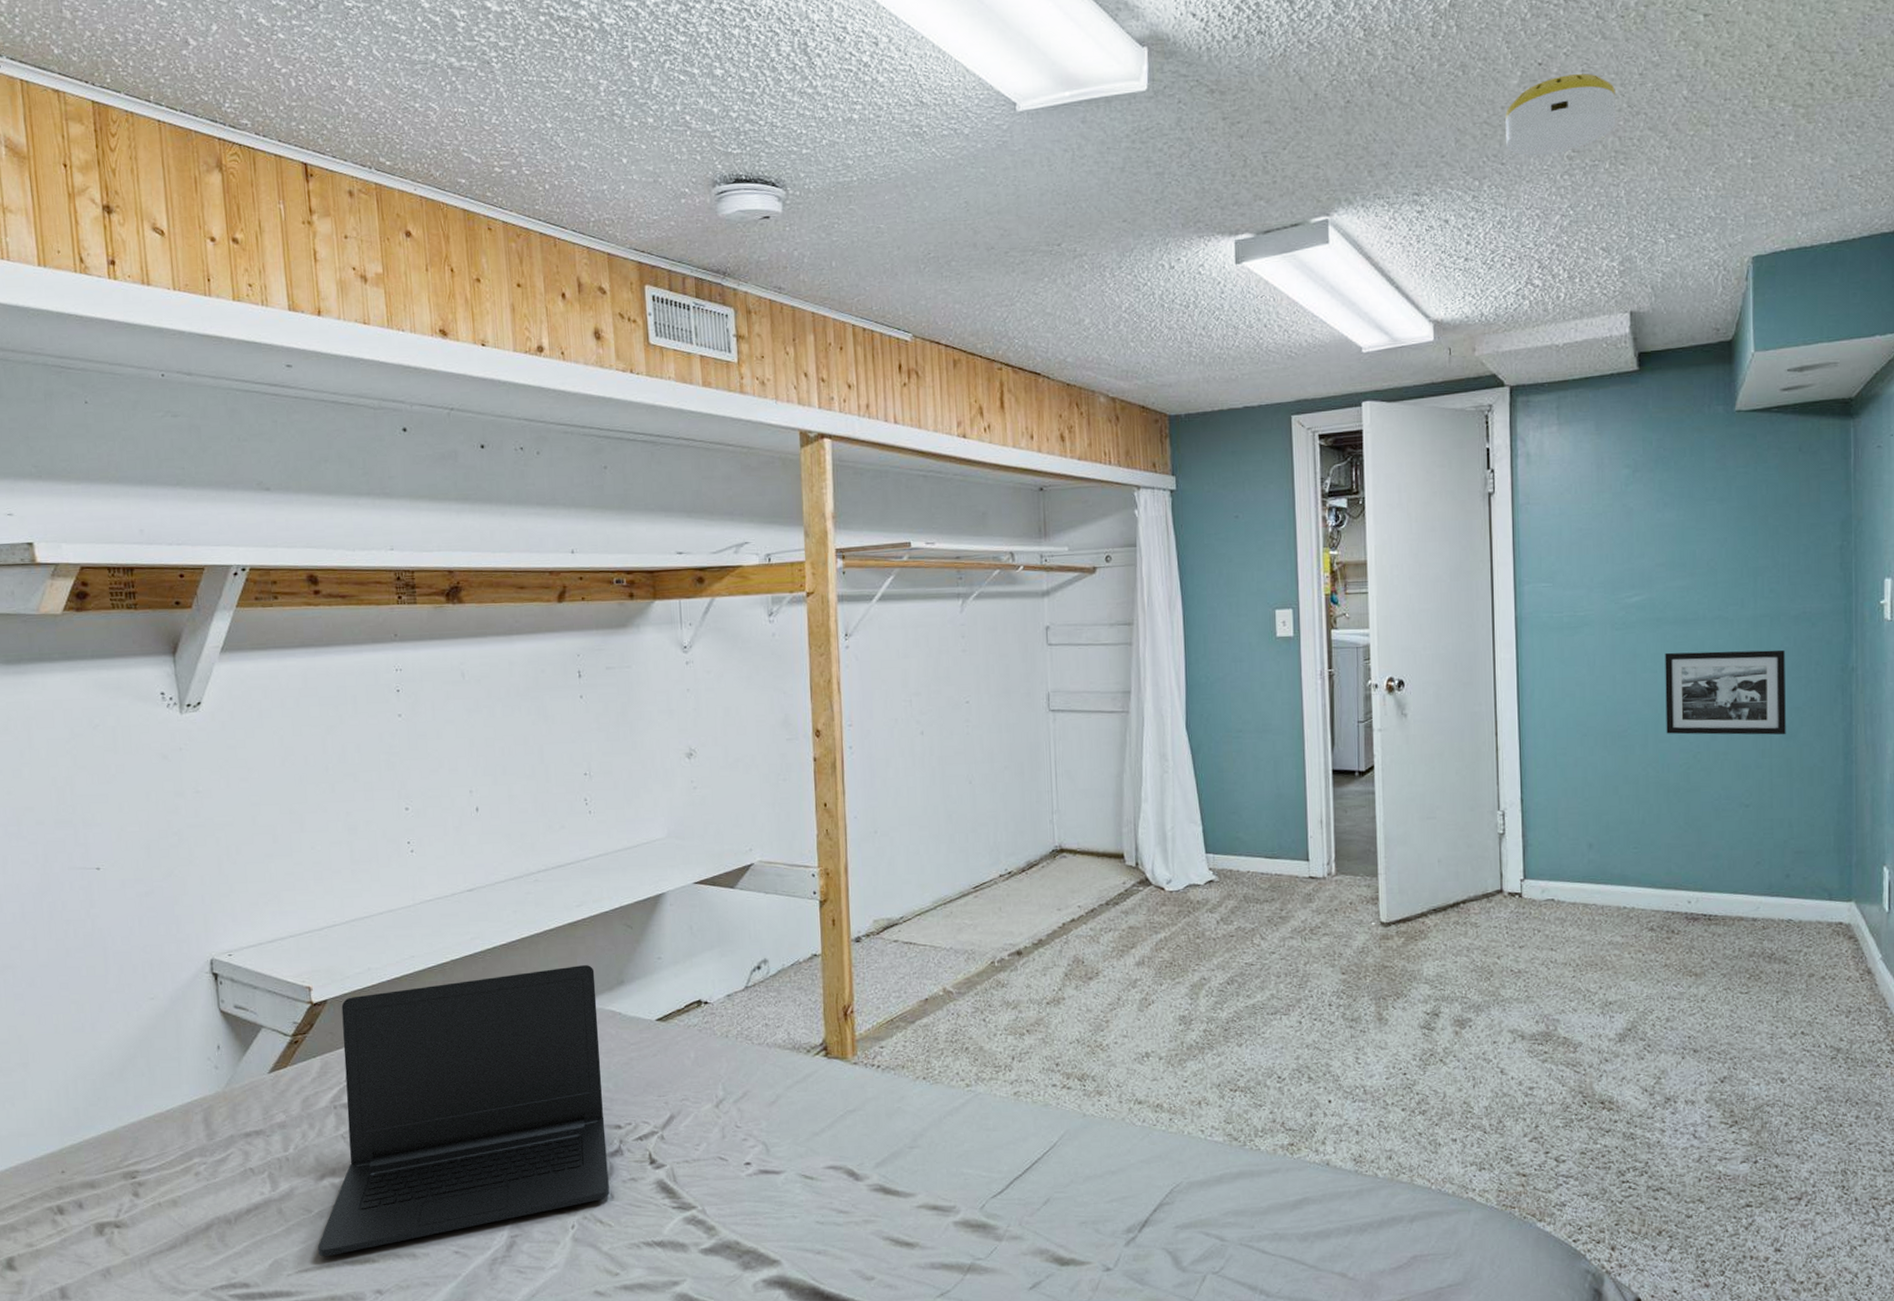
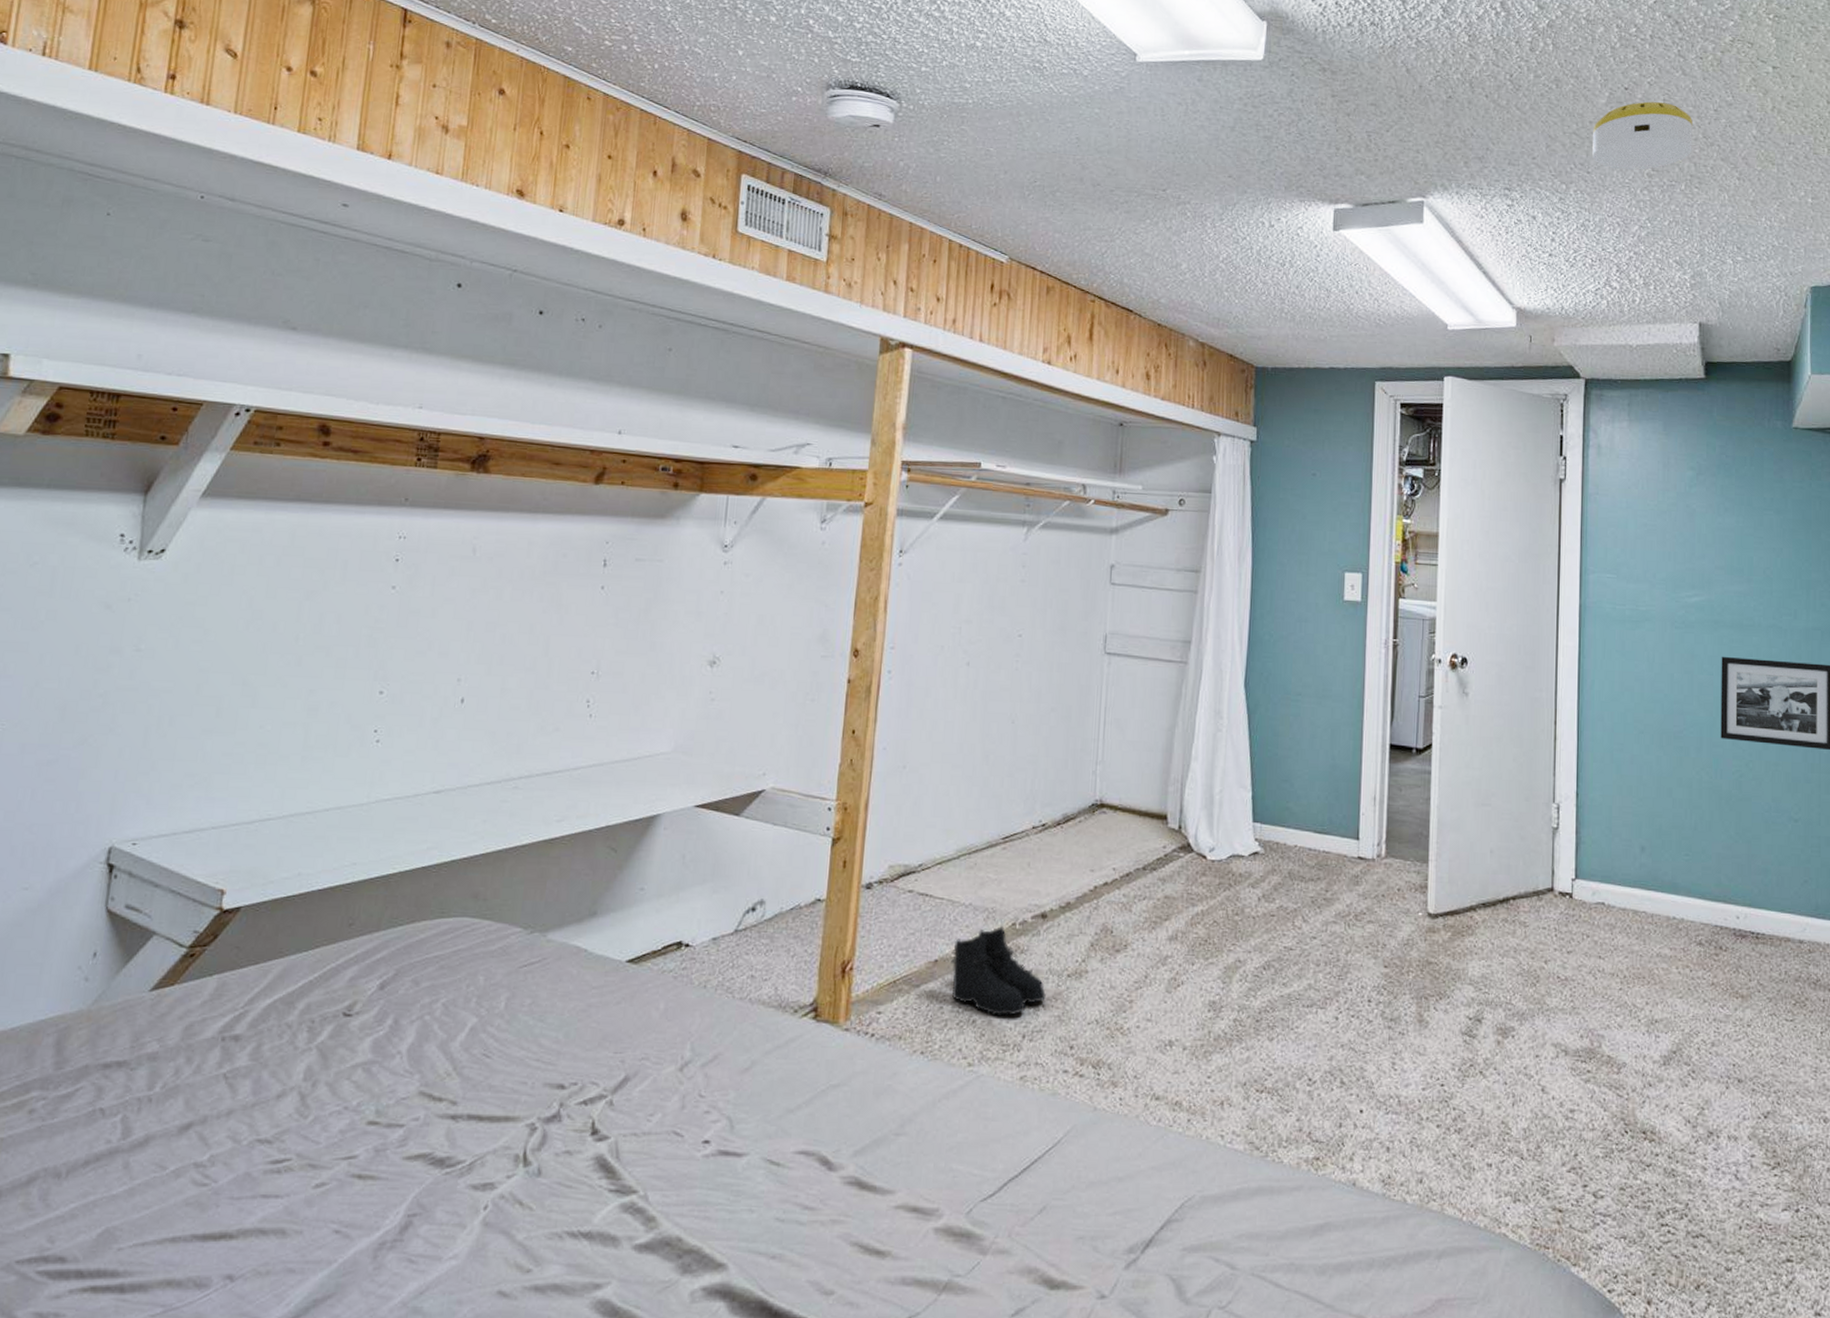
laptop: present [318,965,610,1257] -> none [164,890,565,1228]
boots: none [939,964,1029,1042] -> present [951,925,1046,1016]

